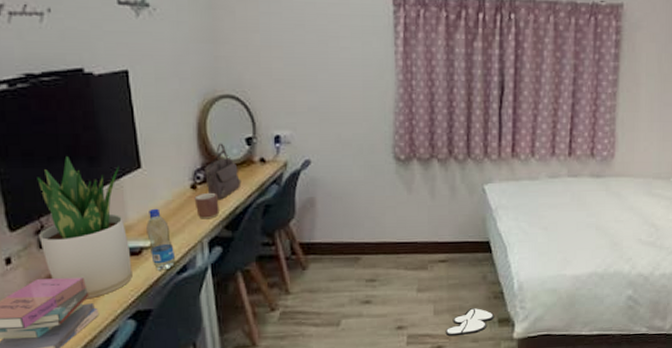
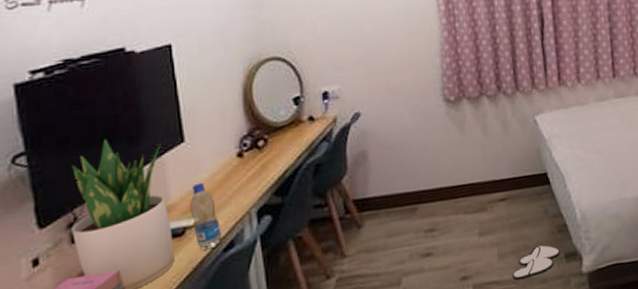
mug: present [194,192,220,219] -> none [241,158,268,188]
handbag: present [205,143,242,199] -> none [251,106,290,164]

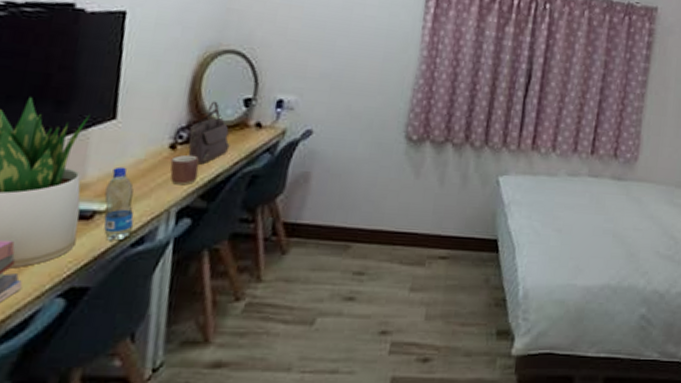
mug: none [241,158,268,188] -> present [170,154,199,185]
handbag: none [251,106,290,164] -> present [187,101,230,163]
slippers: present [512,245,560,280] -> none [435,316,493,348]

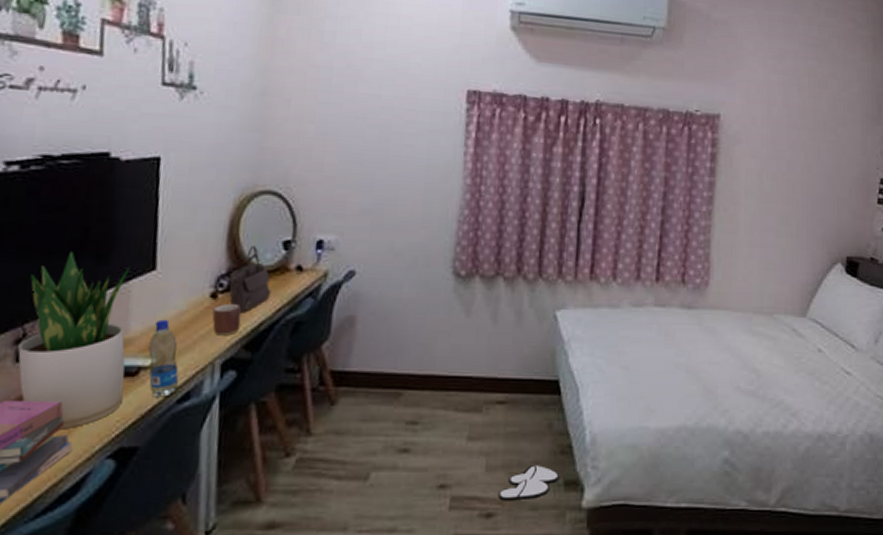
slippers: none [435,316,493,348] -> present [498,465,559,501]

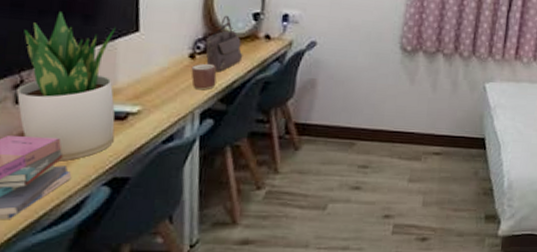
bottle: present [148,319,179,397] -> none [135,74,164,139]
slippers: present [498,465,559,501] -> none [431,203,481,229]

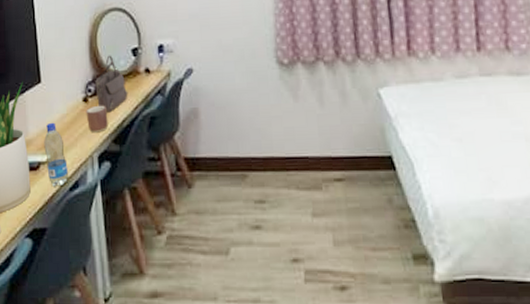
bottle: none [135,74,164,139] -> present [44,122,69,187]

